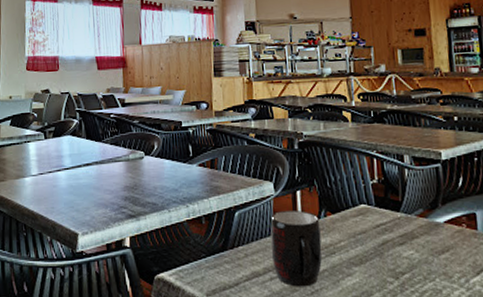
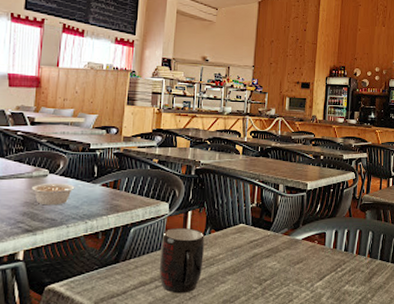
legume: none [130,165,180,189] -> present [32,184,83,206]

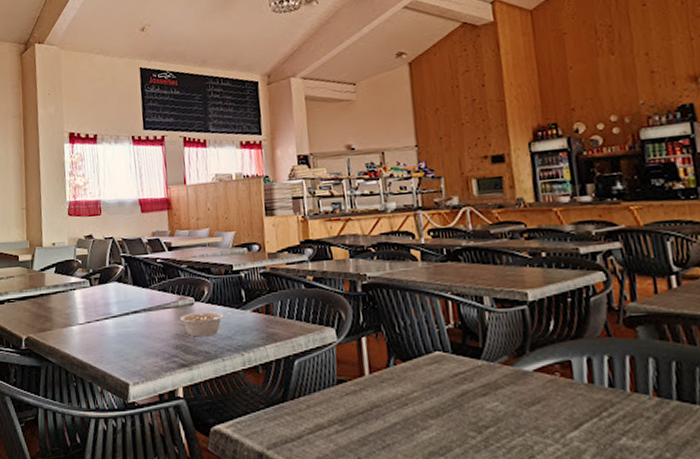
mug: present [159,227,205,294] -> none [334,357,393,441]

